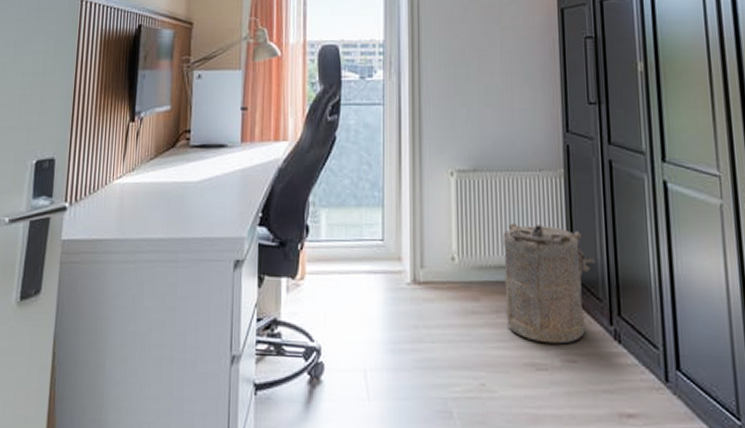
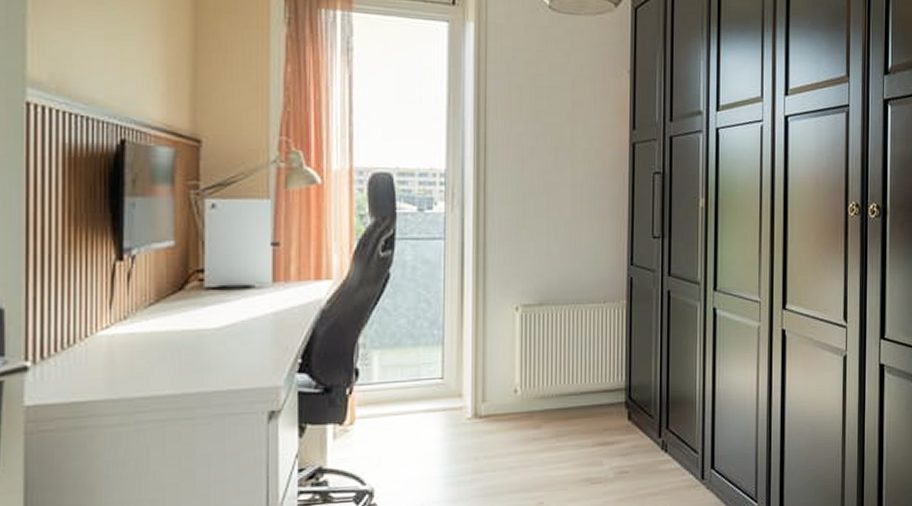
laundry hamper: present [503,223,596,344] -> none [565,353,650,460]

